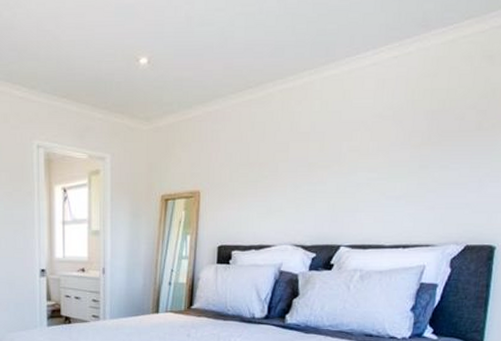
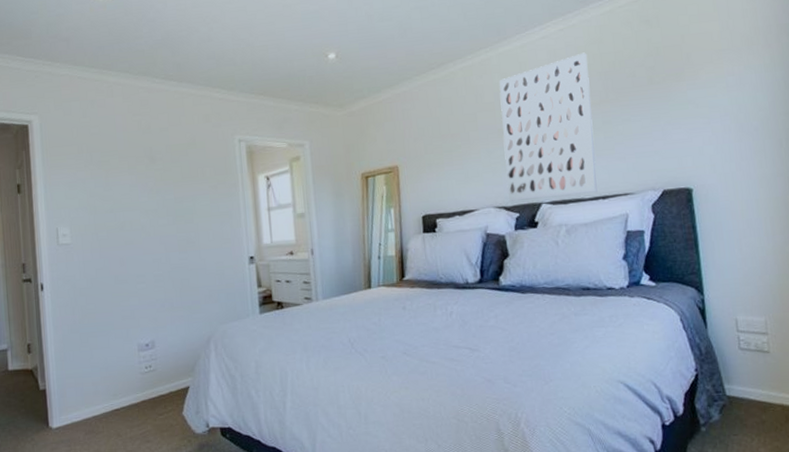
wall art: none [307,86,418,241] -> present [499,52,598,201]

